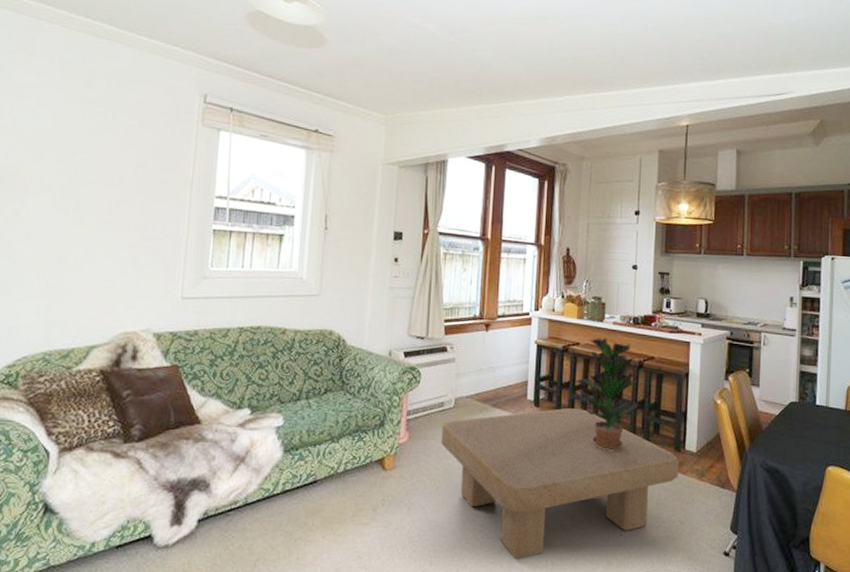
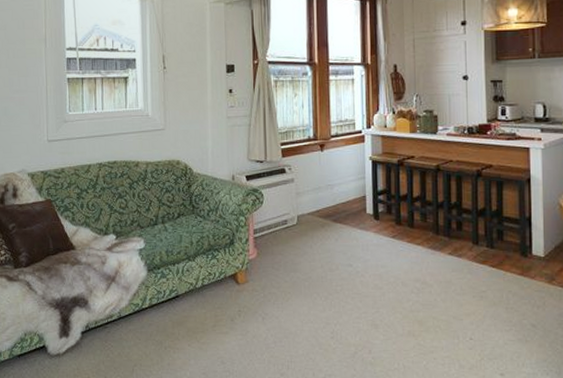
coffee table: present [441,408,679,560] -> none [287,220,527,363]
potted plant: present [575,338,641,451] -> none [413,150,482,259]

